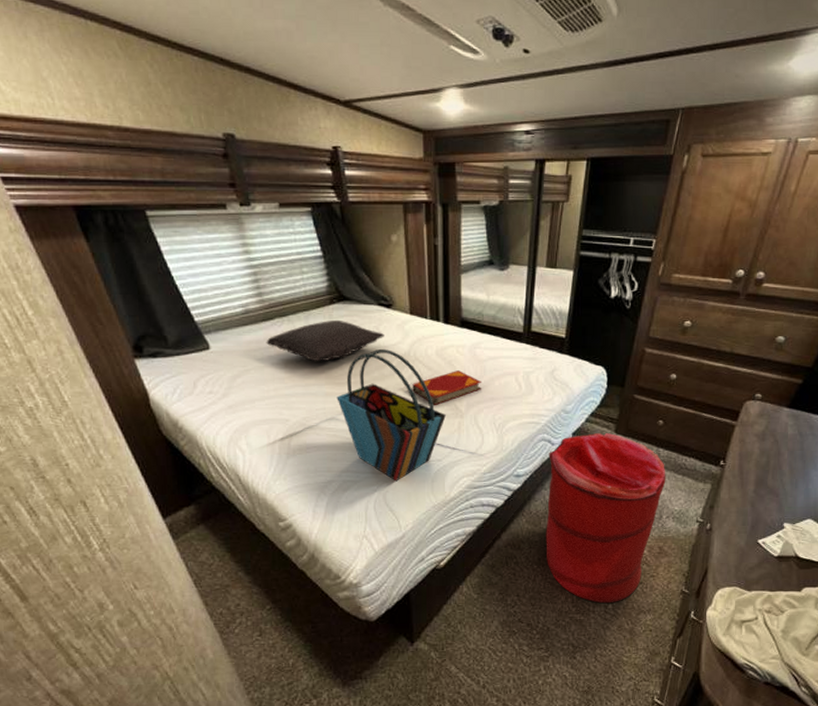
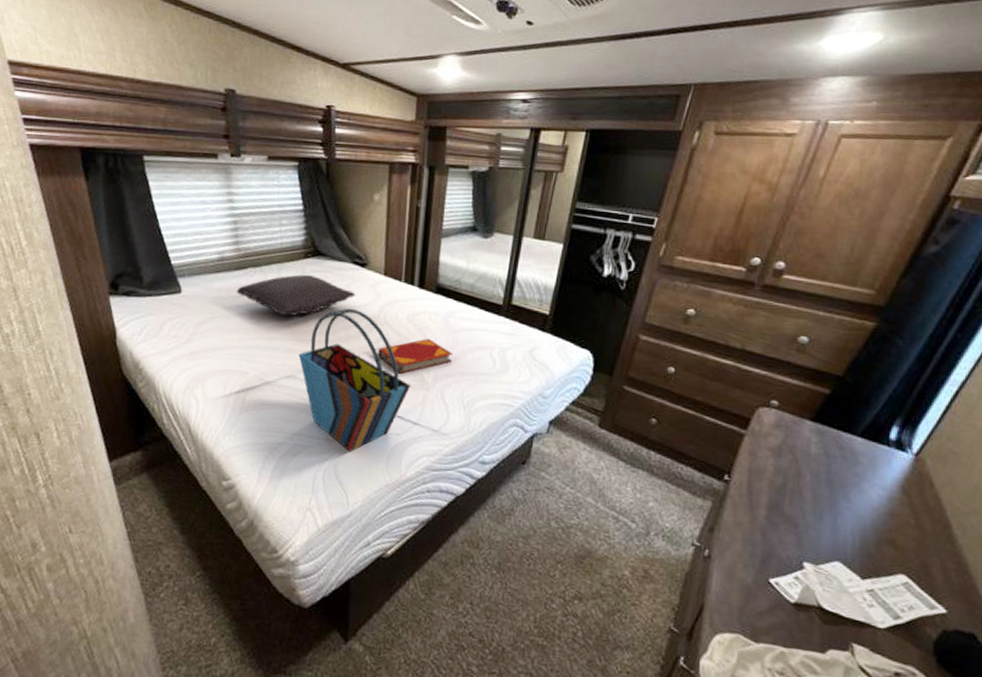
laundry hamper: present [546,433,666,604] -> none [507,424,657,630]

